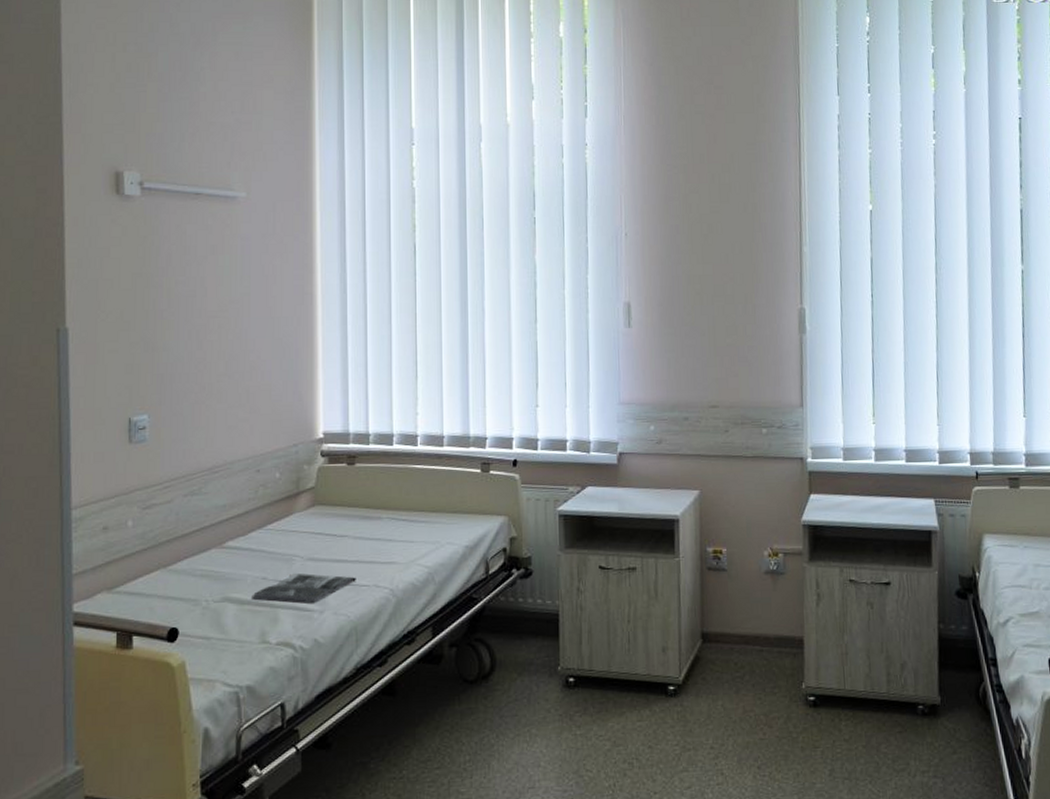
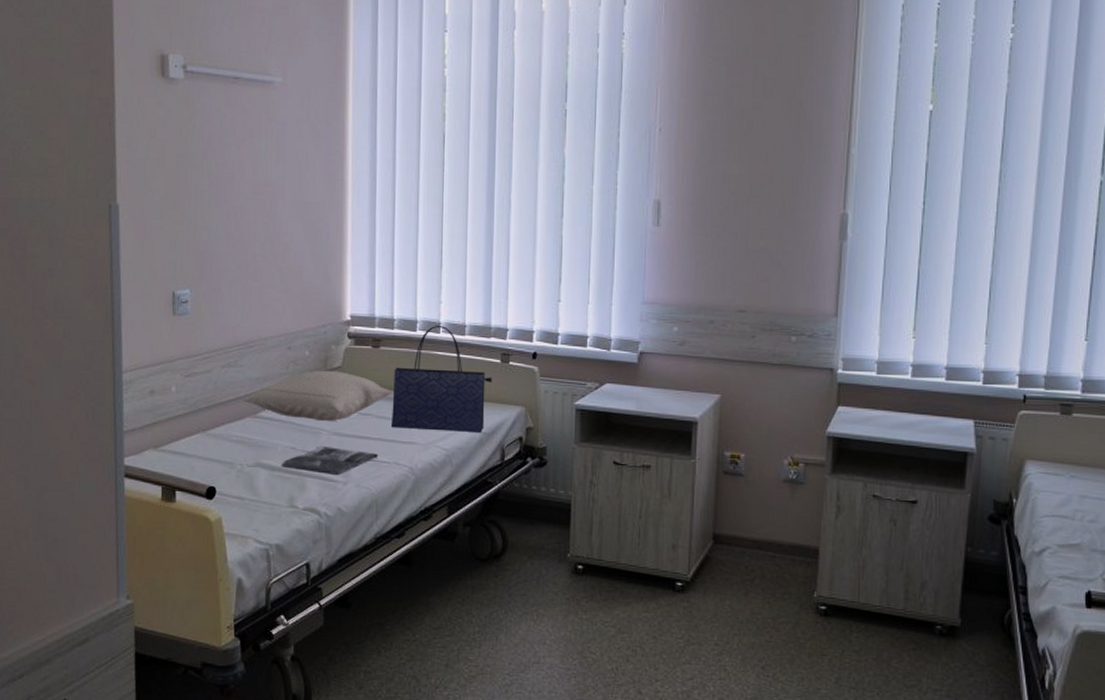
pillow: none [208,491,368,547] -> present [243,370,391,422]
tote bag: none [370,438,473,549] -> present [391,326,492,432]

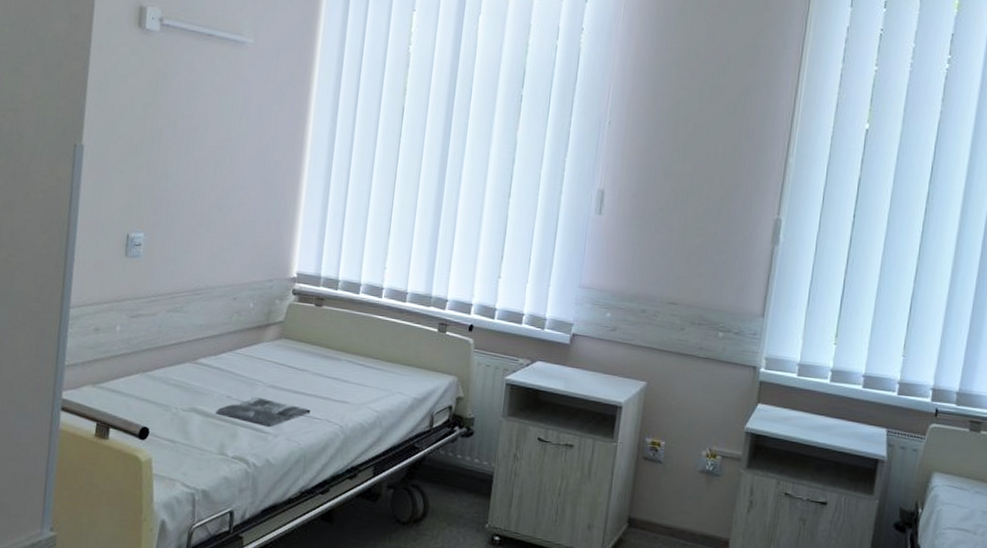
pillow: present [243,370,391,422] -> none [184,323,329,374]
tote bag: present [391,326,492,432] -> none [326,290,428,398]

